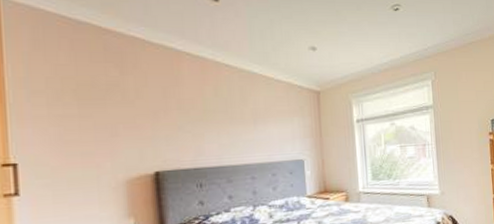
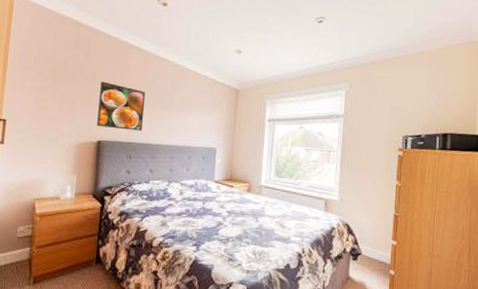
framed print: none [147,99,212,155] -> present [97,81,146,131]

